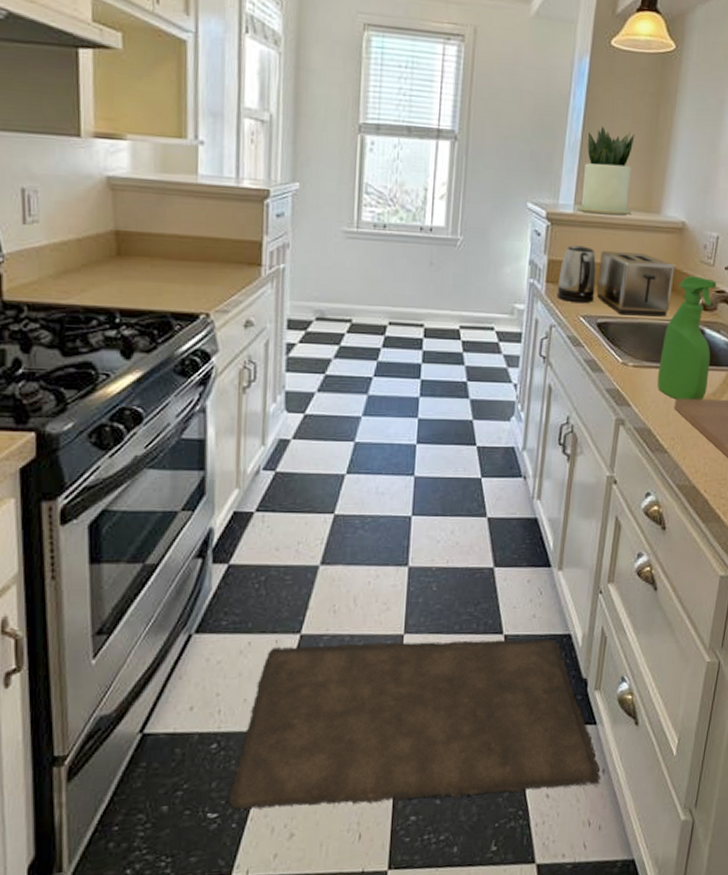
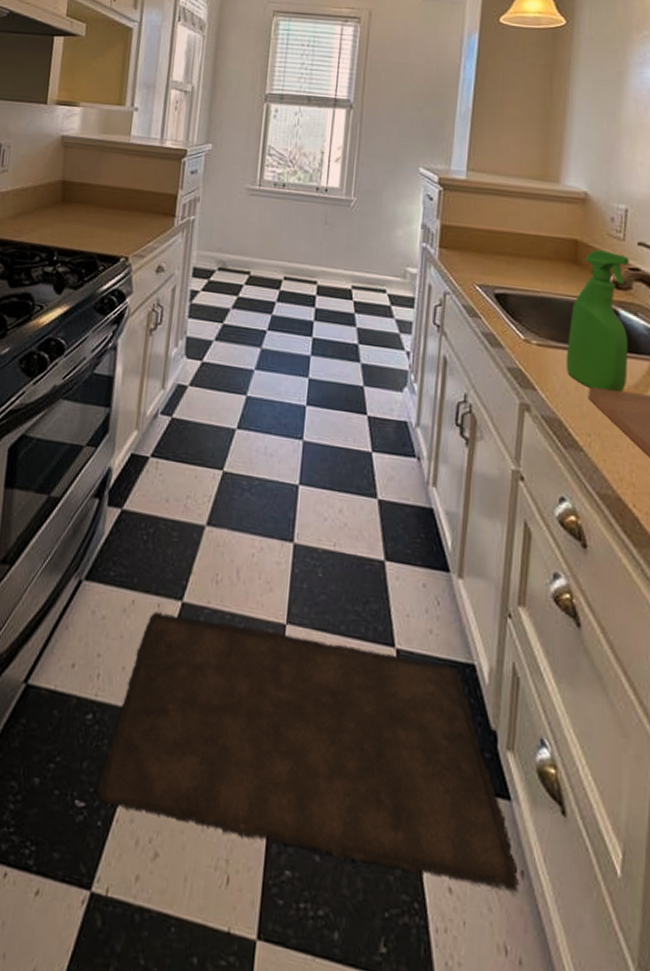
kettle: present [556,245,597,303] -> none [450,211,492,272]
planter: present [576,127,635,216] -> none [469,97,528,184]
toaster: present [596,250,675,317] -> none [493,217,579,293]

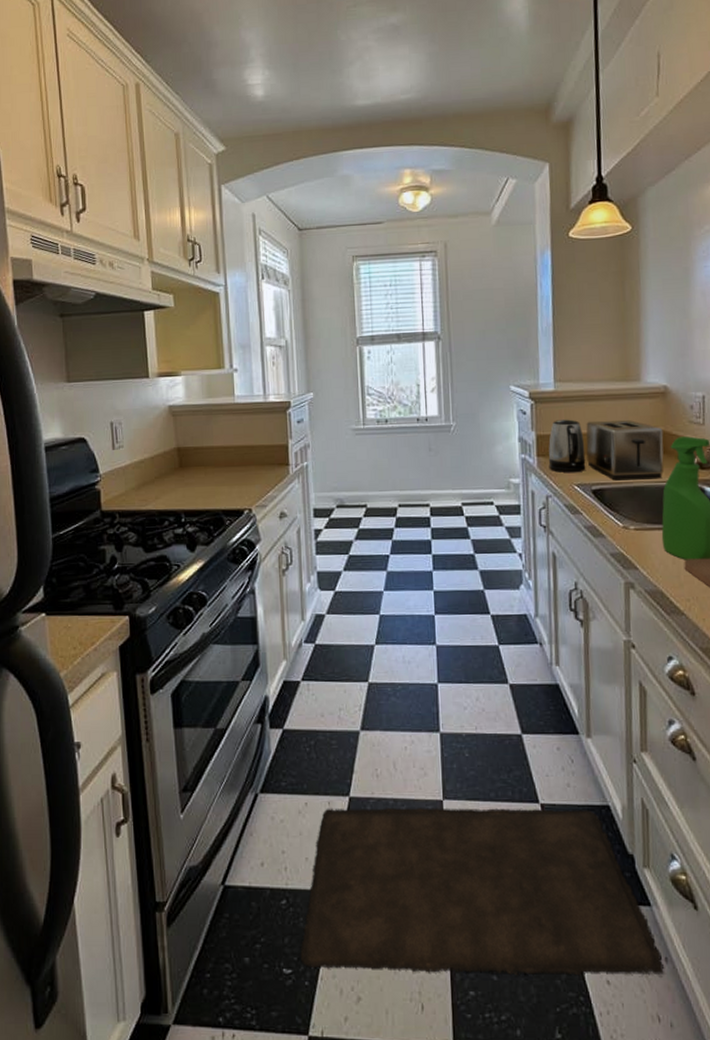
kettle: none [450,211,492,272] -> present [548,419,586,472]
toaster: none [493,217,579,293] -> present [586,420,664,481]

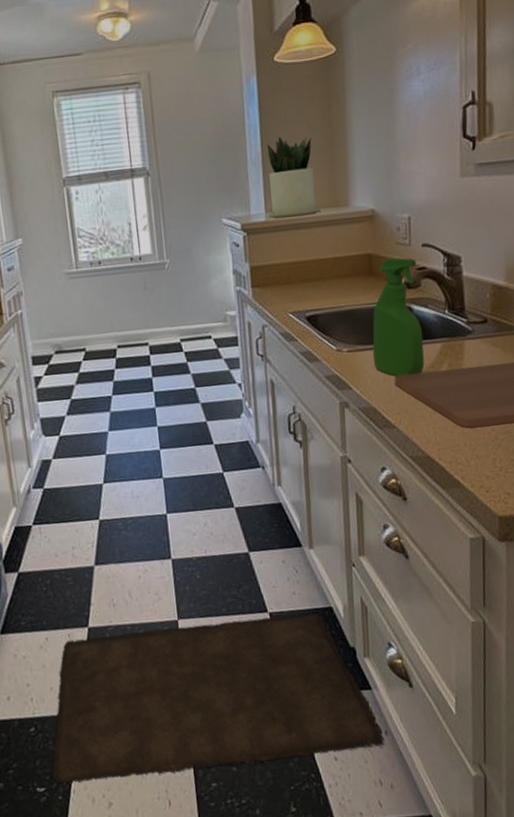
kettle: present [548,419,586,472] -> none [262,248,300,302]
planter: none [557,309,611,389] -> present [266,137,321,218]
toaster: present [586,420,664,481] -> none [298,245,374,306]

